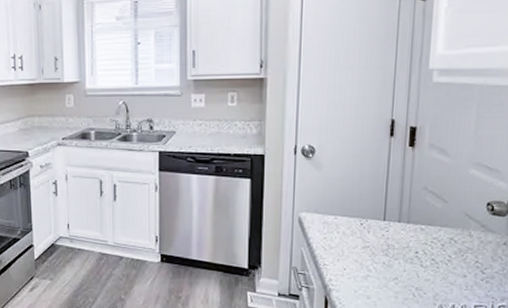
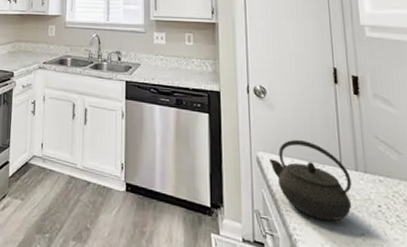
kettle: none [312,197,393,270] -> present [269,139,352,221]

